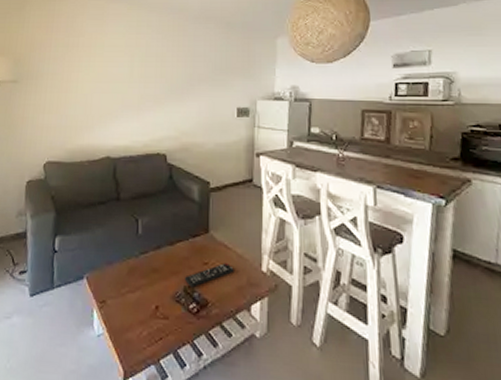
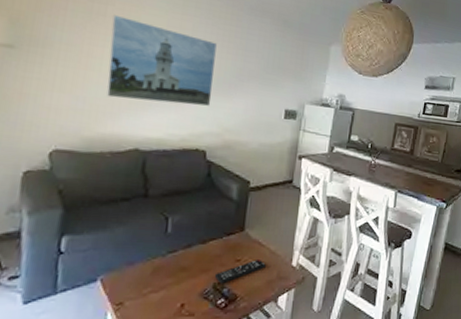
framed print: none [82,44,168,114] -> present [106,14,217,106]

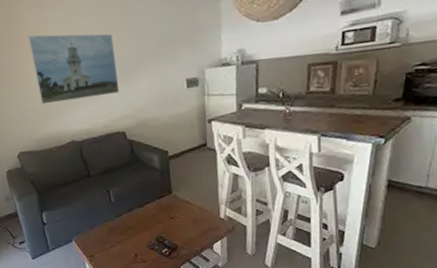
remote control: present [215,260,266,284] -> none [156,215,197,237]

